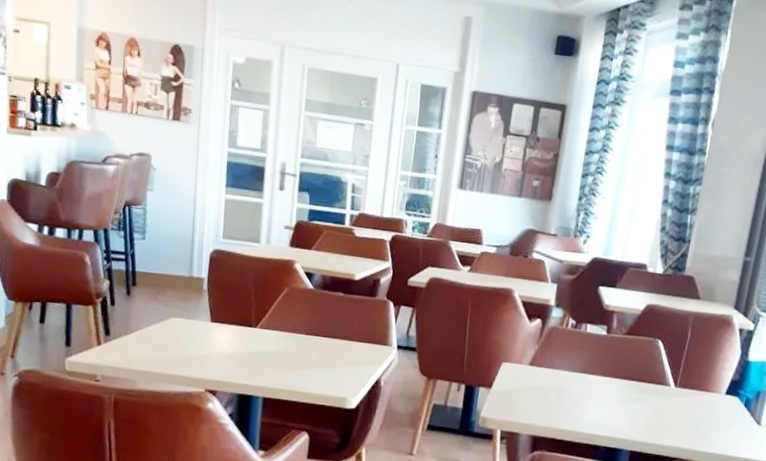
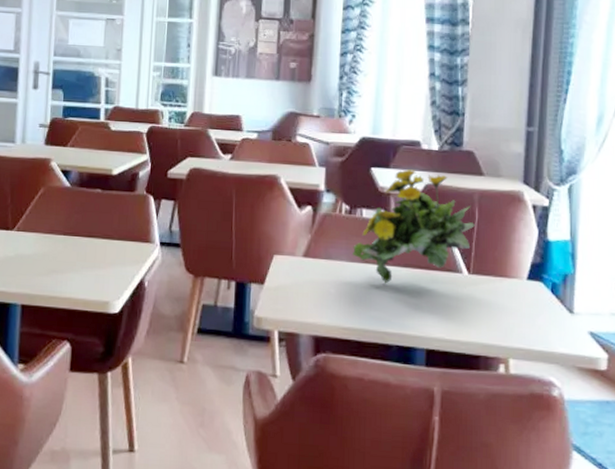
flowering plant: none [574,290,686,393] -> present [353,169,475,284]

